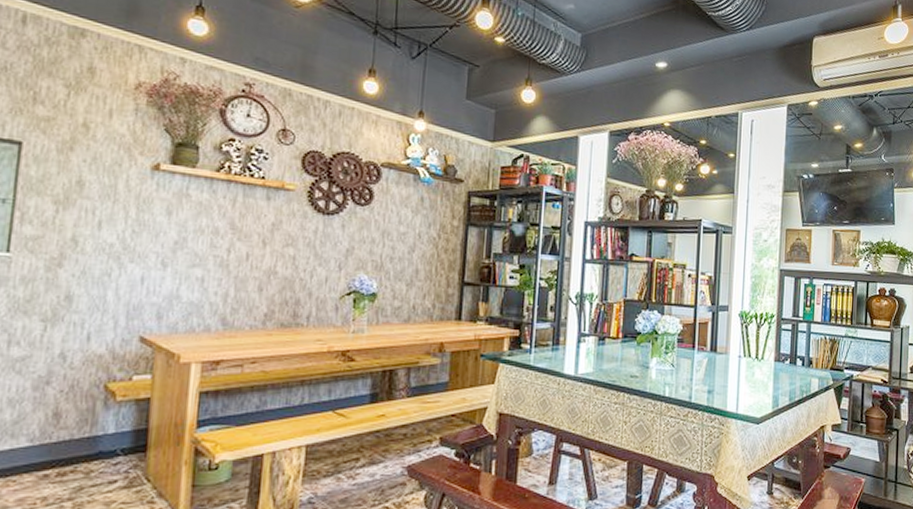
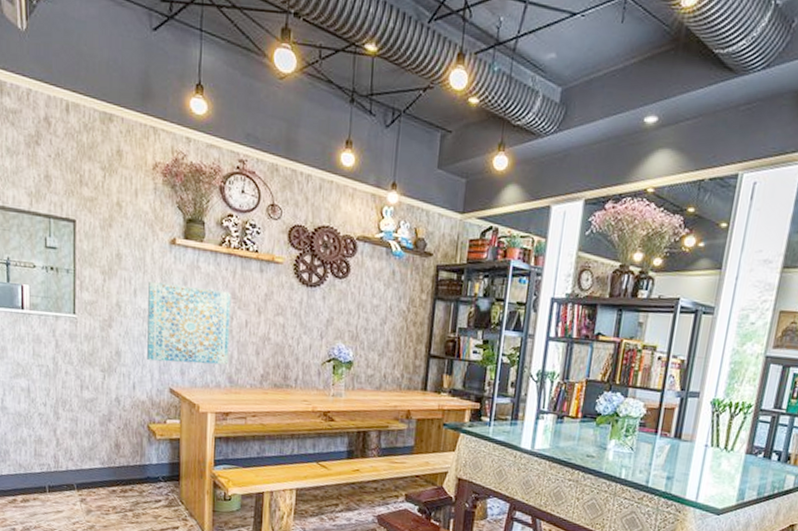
wall art: none [110,212,230,305] -> present [147,282,231,365]

